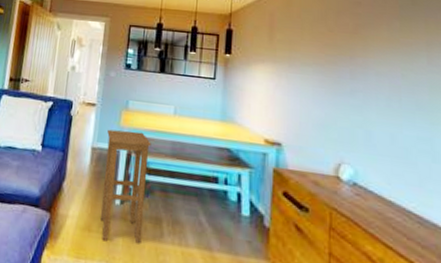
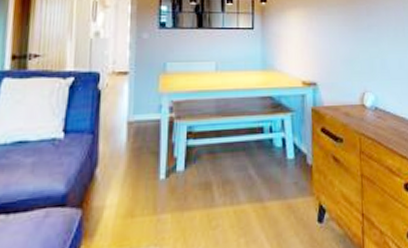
stool: present [100,129,152,244] -> none [143,95,195,224]

